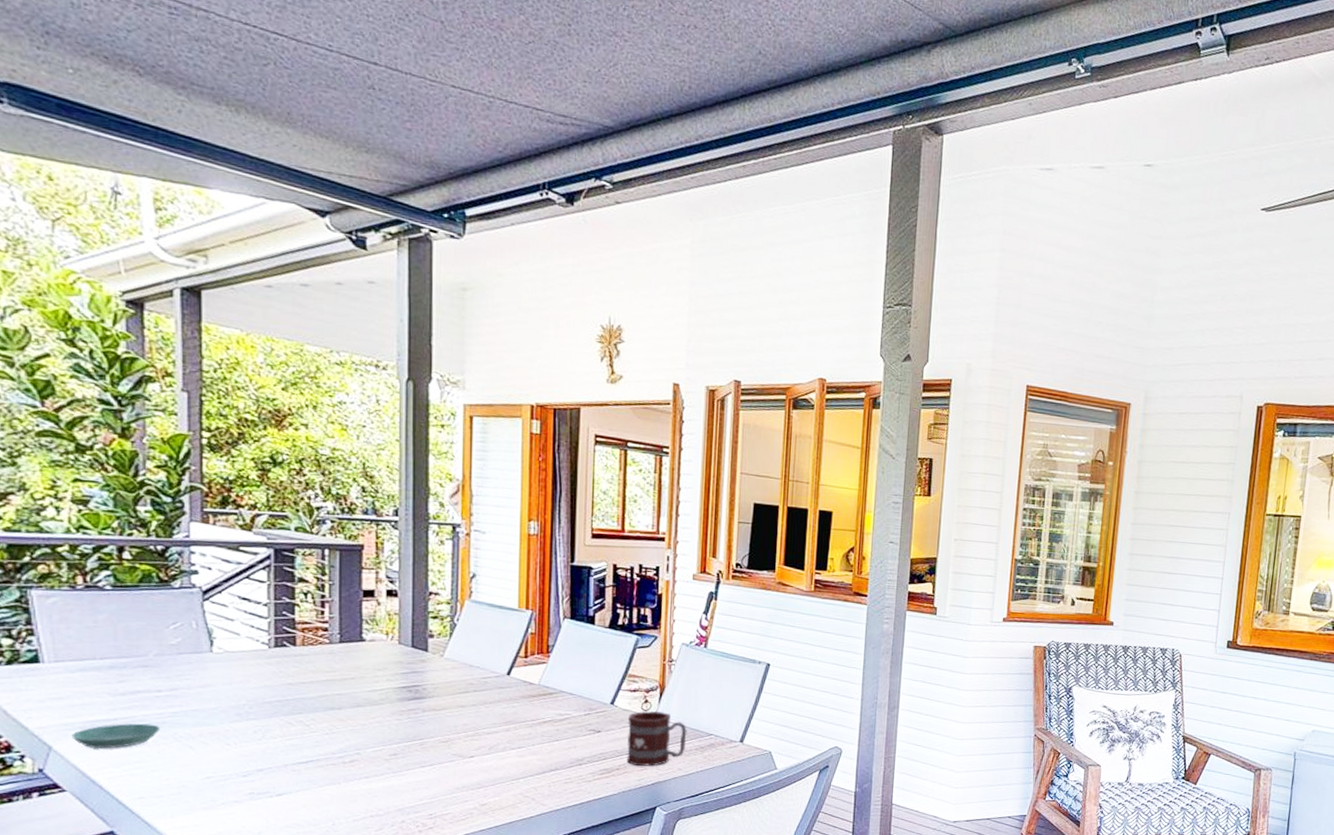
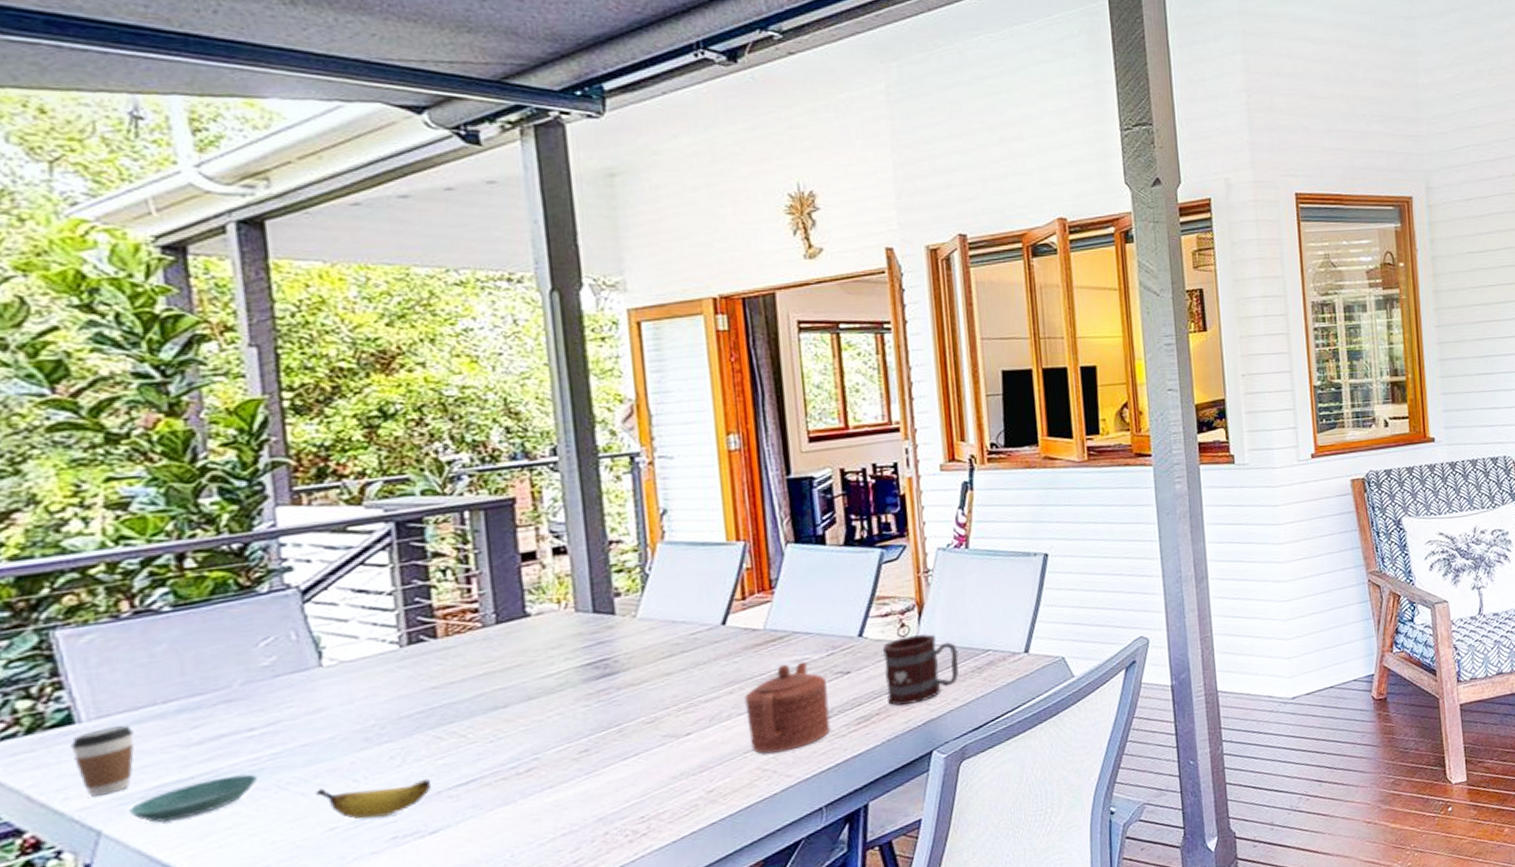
coffee cup: none [36,669,79,720] -> present [70,725,134,797]
banana: none [200,745,281,776] -> present [315,779,432,819]
teapot: none [517,715,582,786] -> present [745,661,831,754]

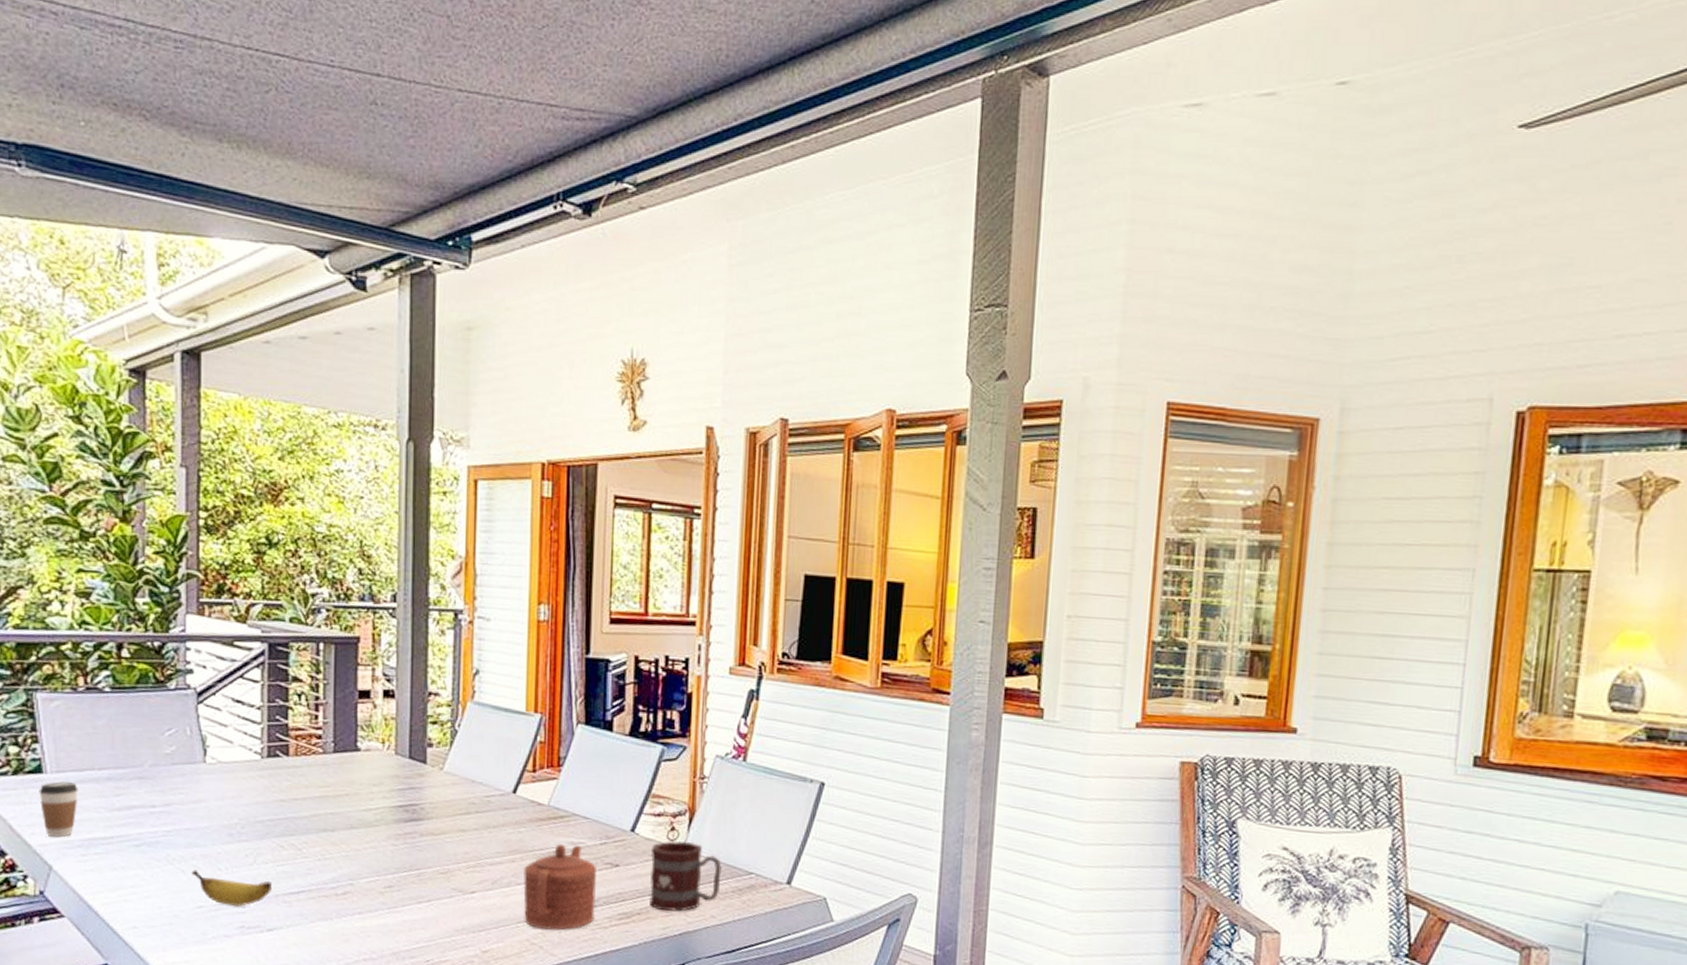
saucer: present [129,774,257,823] -> none [70,842,154,871]

